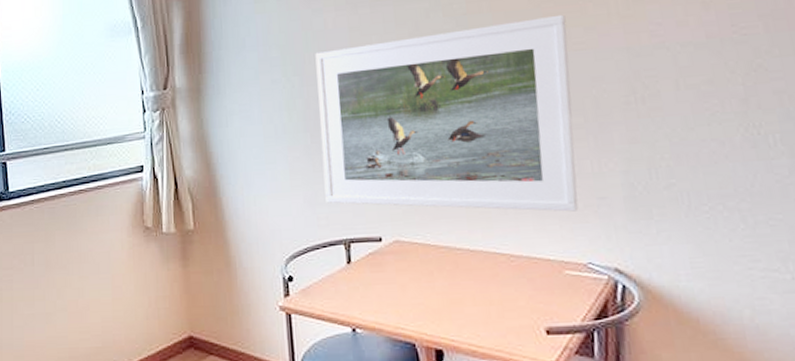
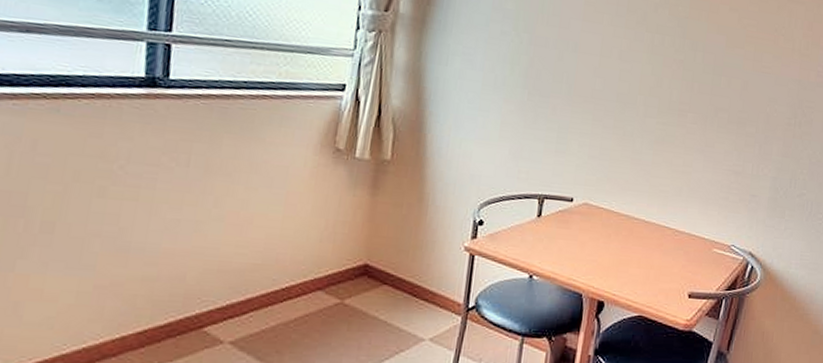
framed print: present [315,14,579,212] -> none [530,16,762,203]

